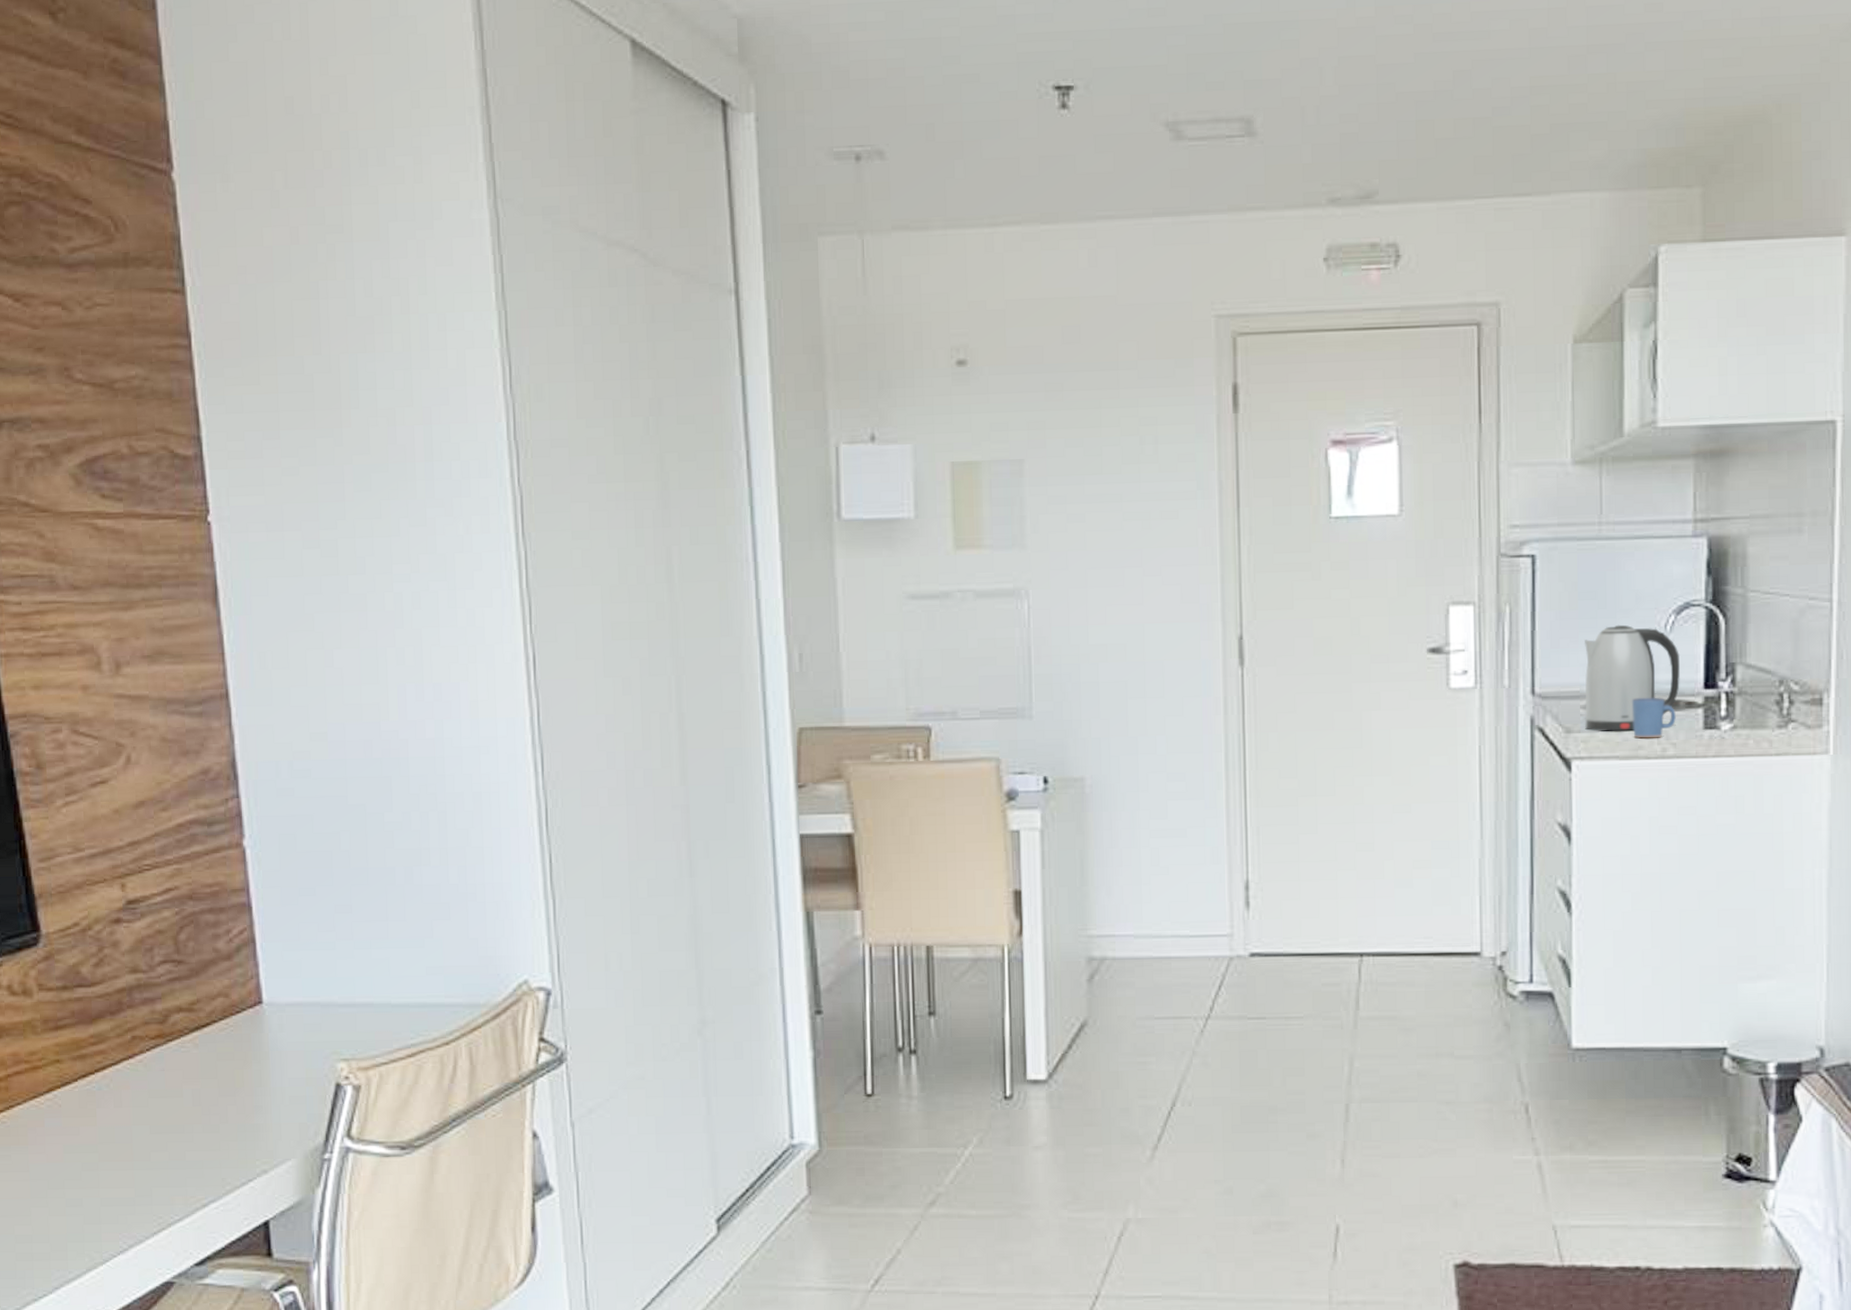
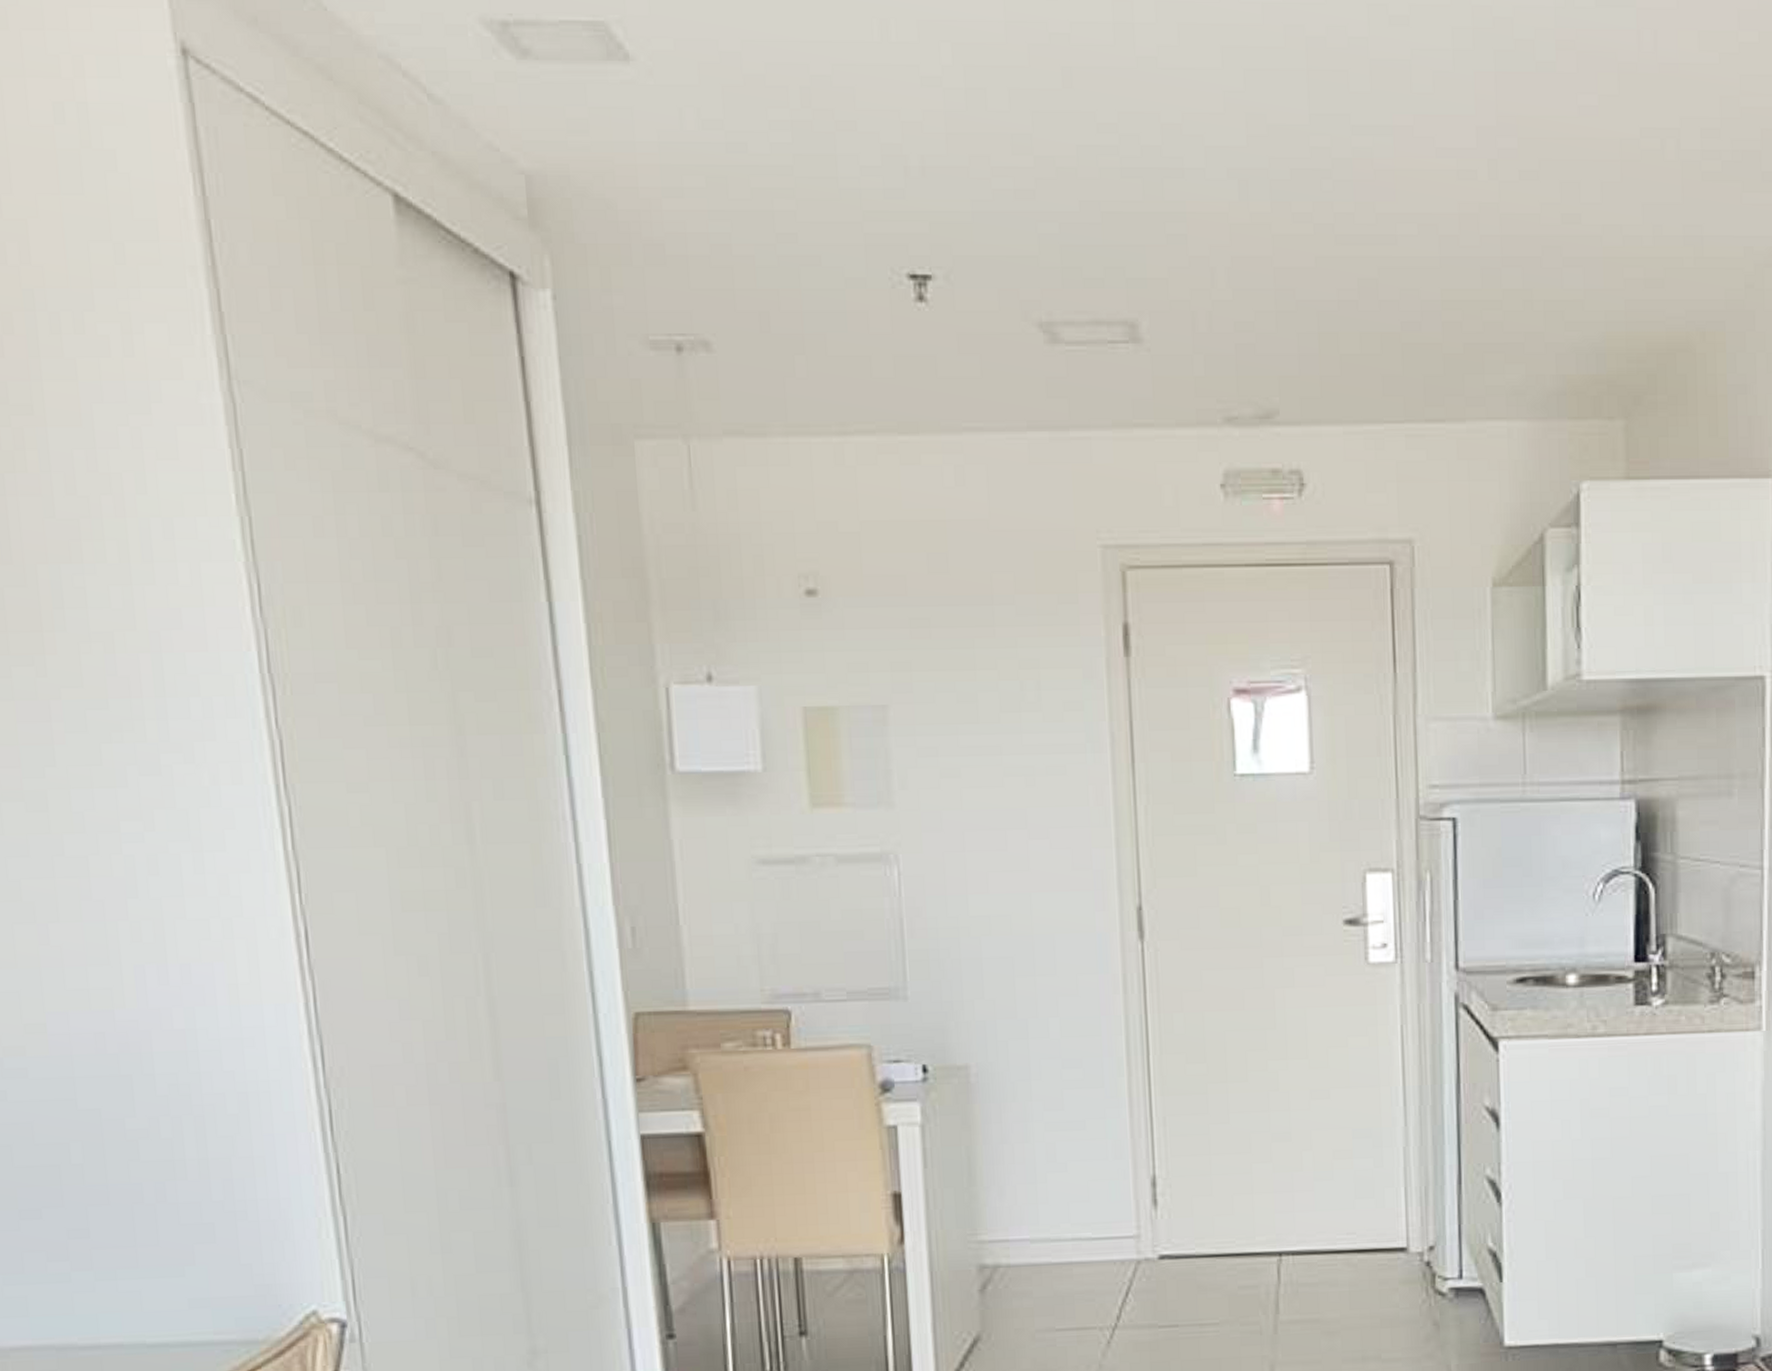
kettle: present [1585,624,1680,731] -> none [1510,893,1610,1009]
mug: present [1632,698,1676,739] -> none [1561,972,1606,1016]

